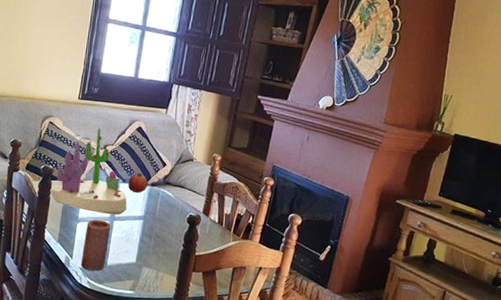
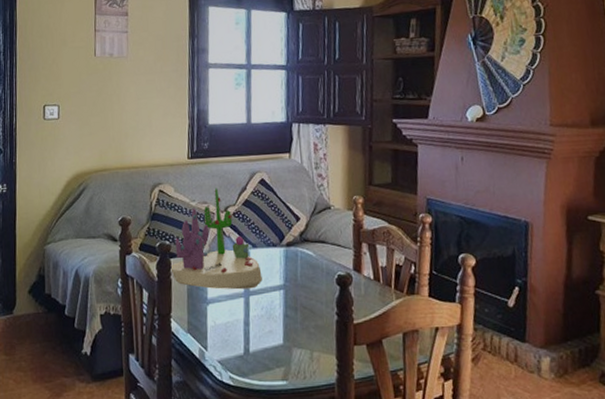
candle: present [80,219,110,271] -> none [218,298,248,363]
fruit: present [127,173,149,193] -> none [258,233,283,258]

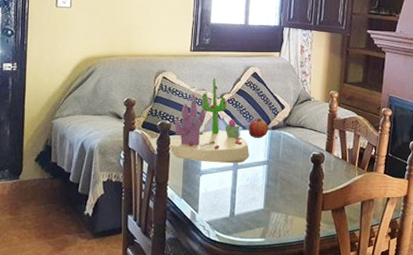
fruit: none [258,233,283,258] -> present [248,118,269,138]

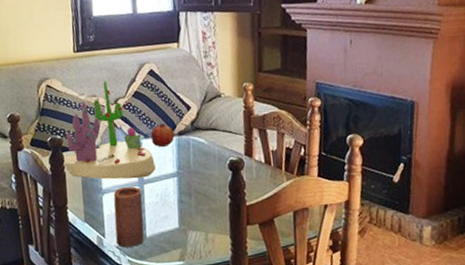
candle: none [207,170,234,223] -> present [113,186,144,248]

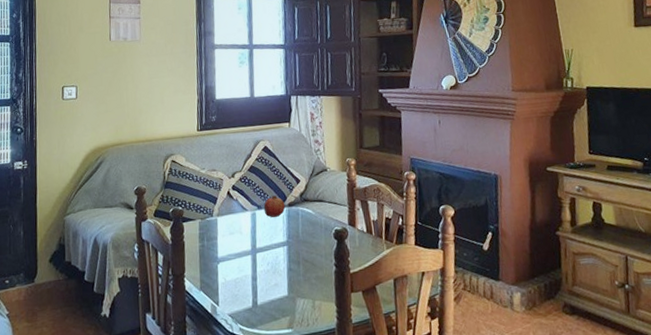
succulent planter: present [64,81,156,180] -> none [183,156,268,249]
candle: present [113,186,144,248] -> none [228,255,256,316]

